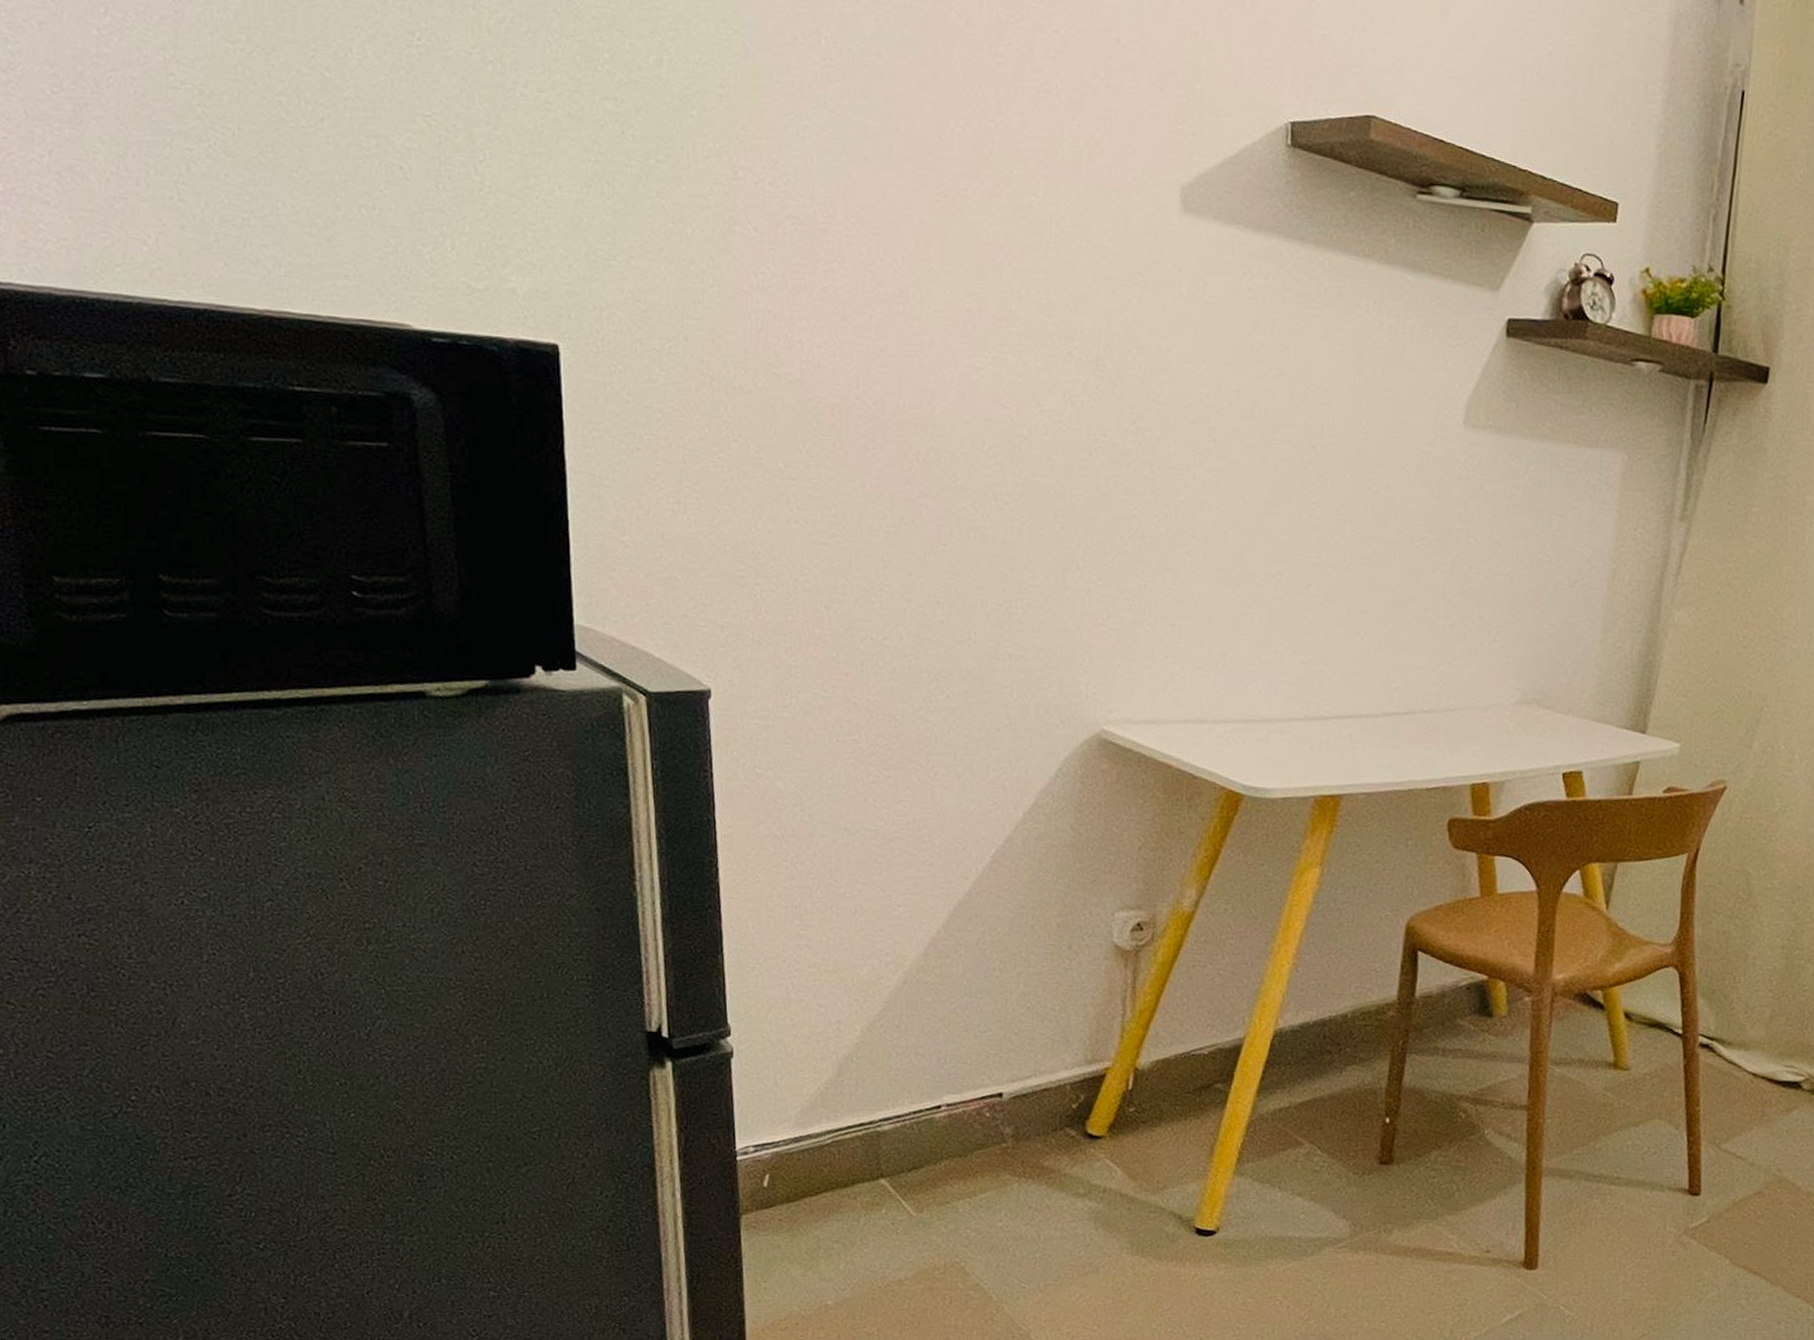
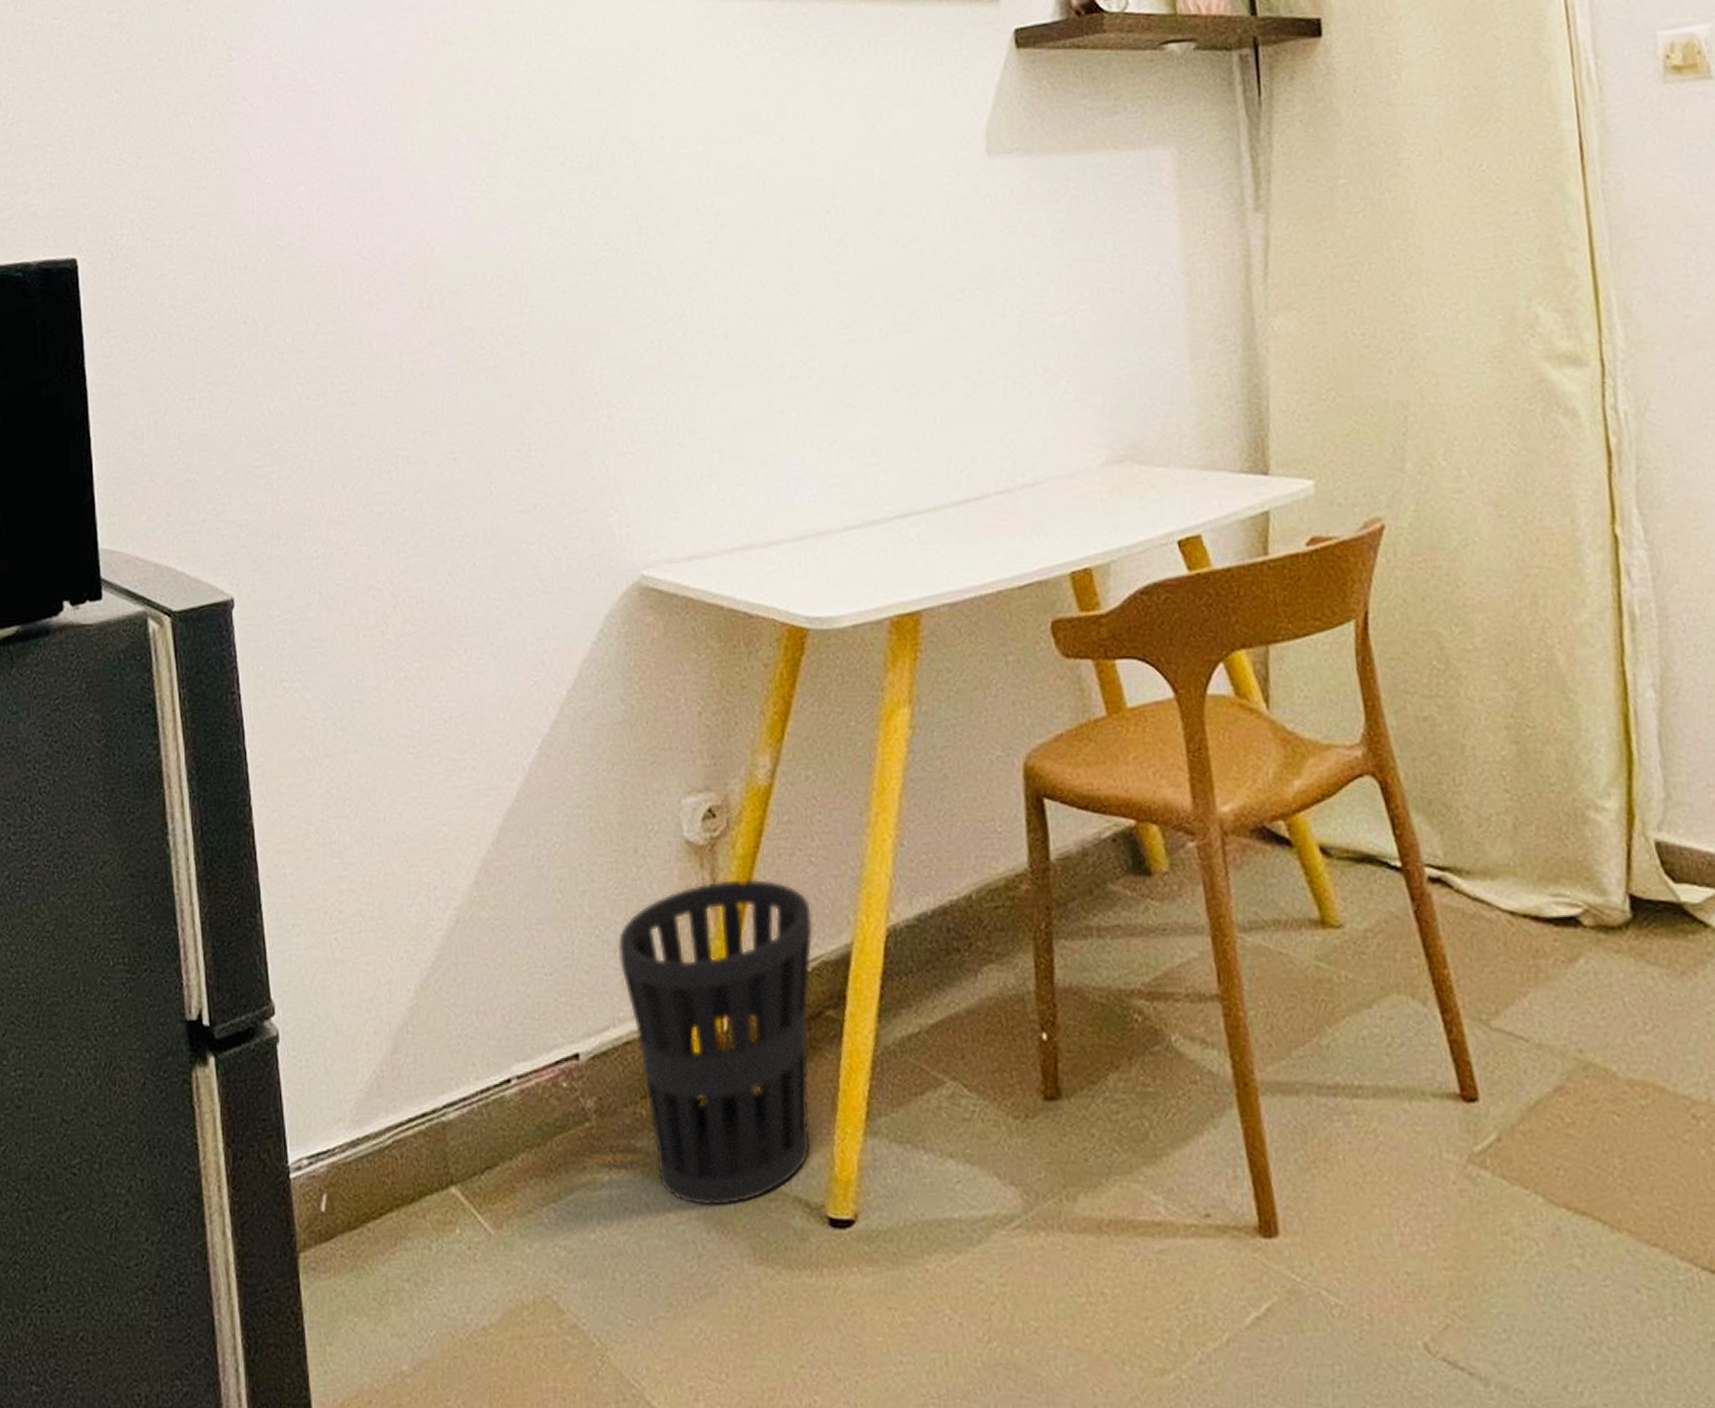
wastebasket: none [1045,978,1214,1213] -> present [617,878,813,1206]

